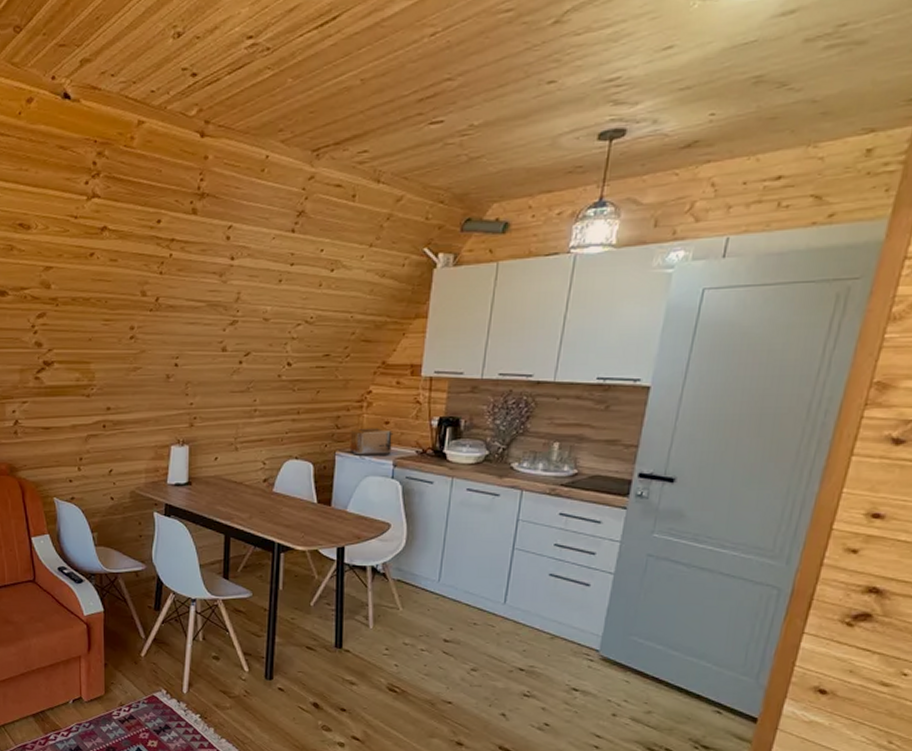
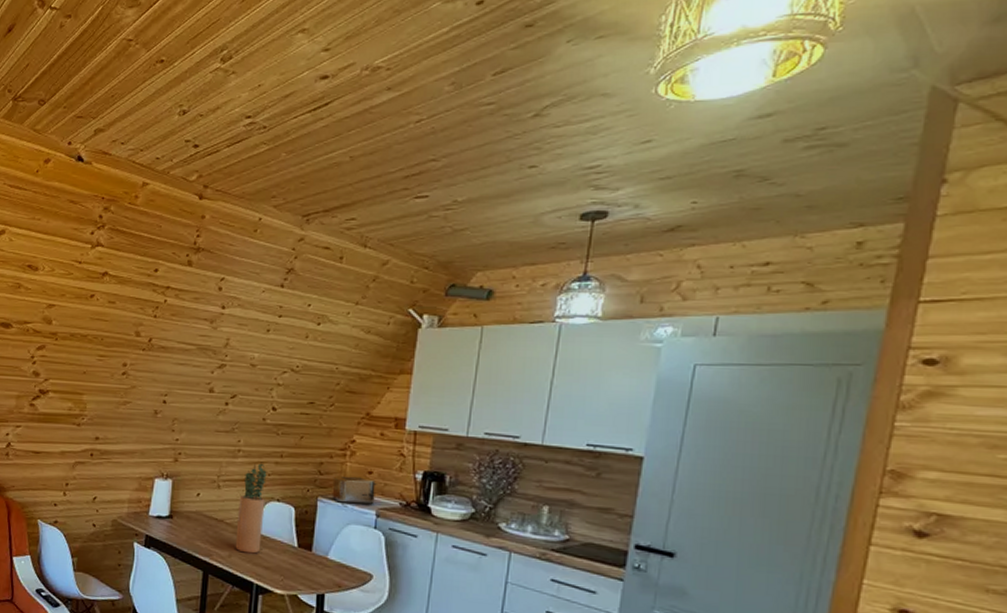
vase: none [255,420,284,513] -> present [235,462,267,554]

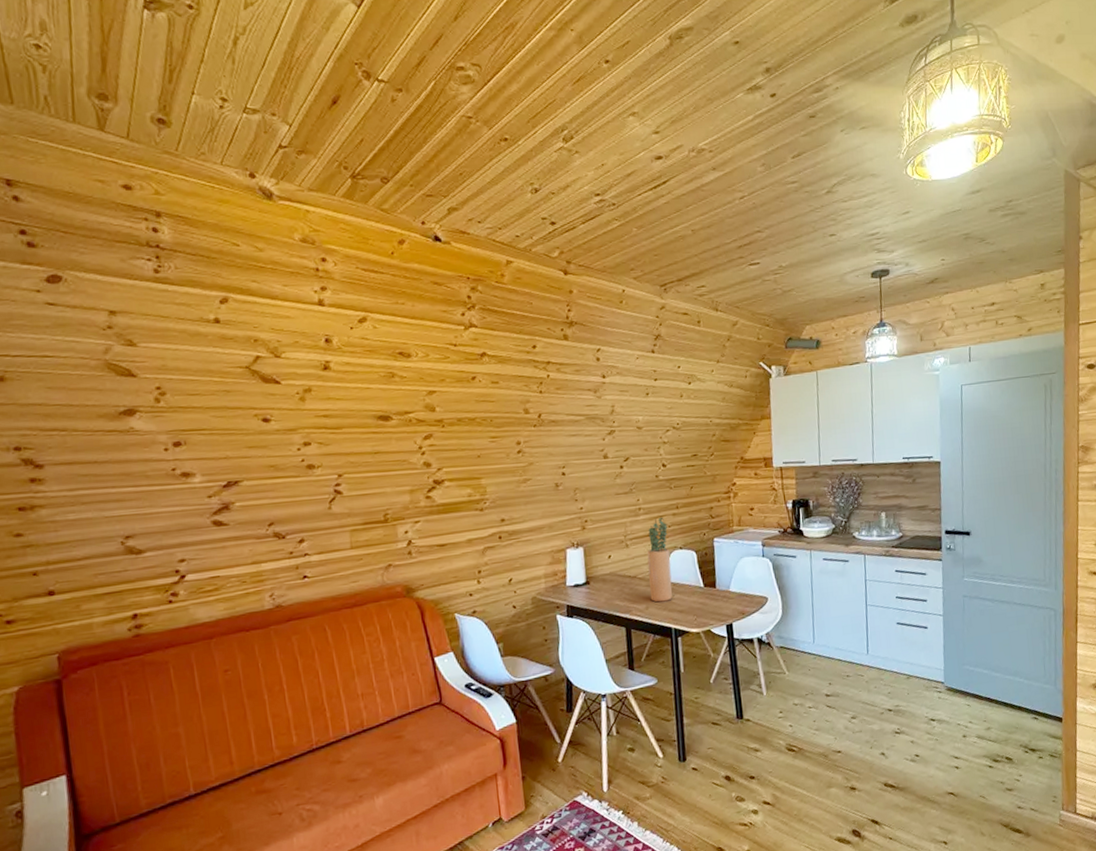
toaster: present [332,475,377,505] -> none [723,513,759,541]

